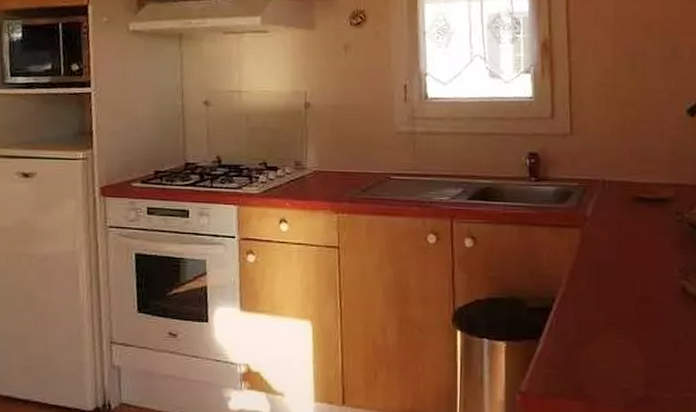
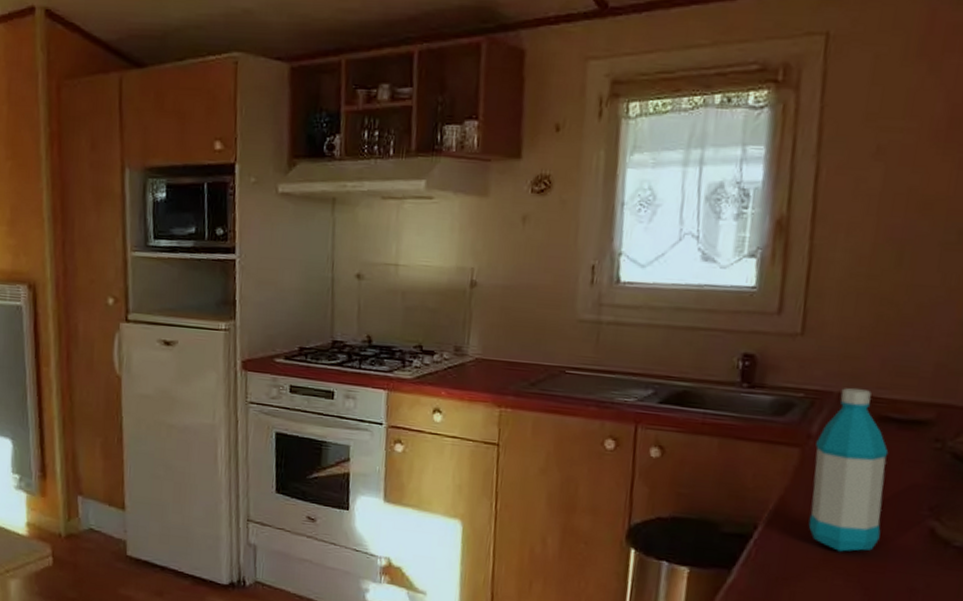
water bottle: none [591,175,647,314] -> present [808,387,889,552]

